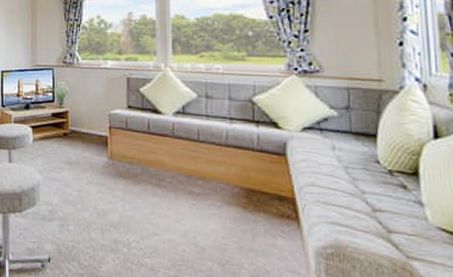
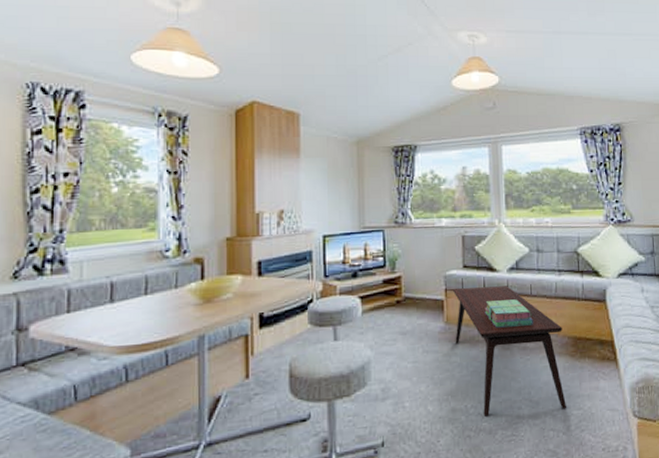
coffee table: none [117,127,238,261] -> present [453,286,567,417]
stack of books: none [148,142,200,171] -> present [484,299,533,328]

